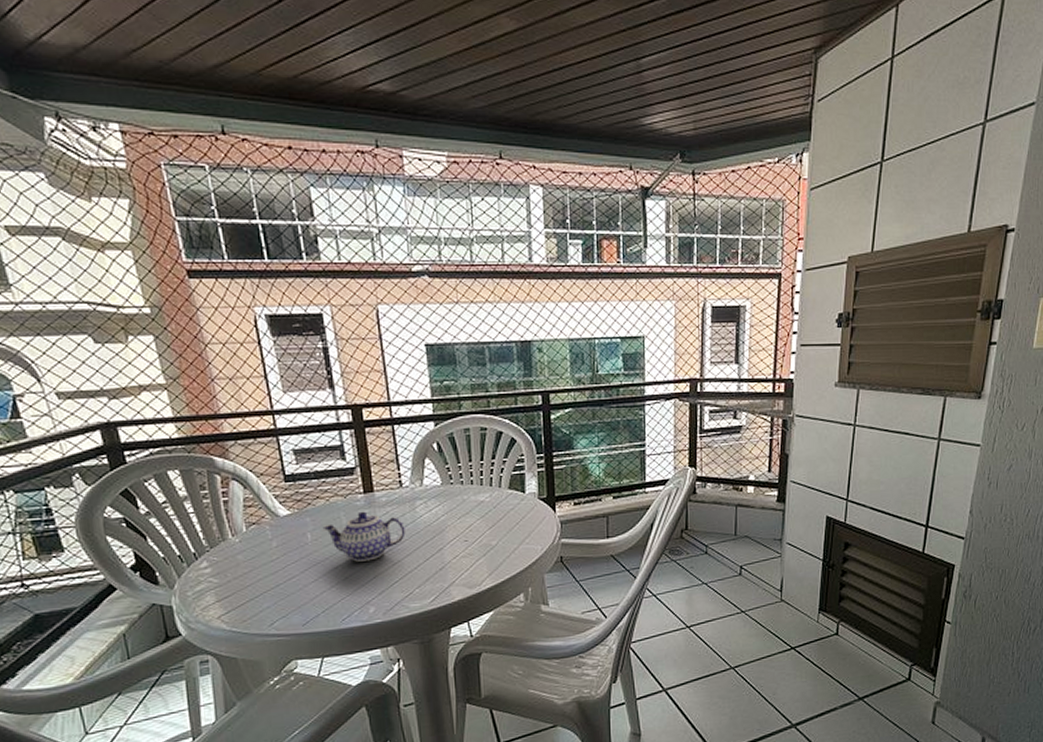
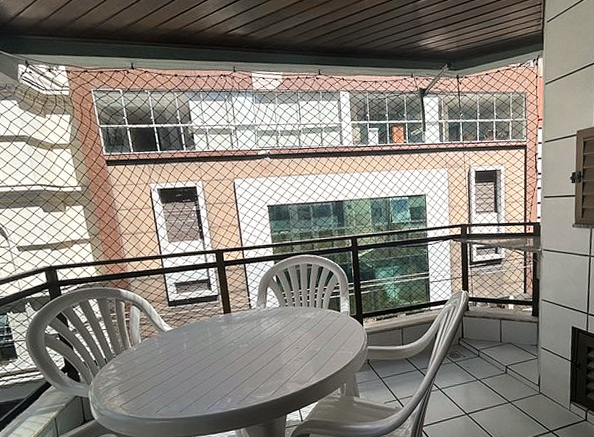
teapot: present [322,511,406,562] -> none [194,327,254,364]

